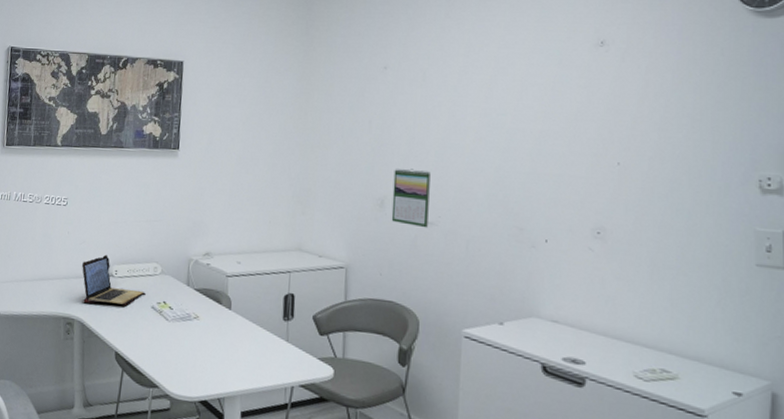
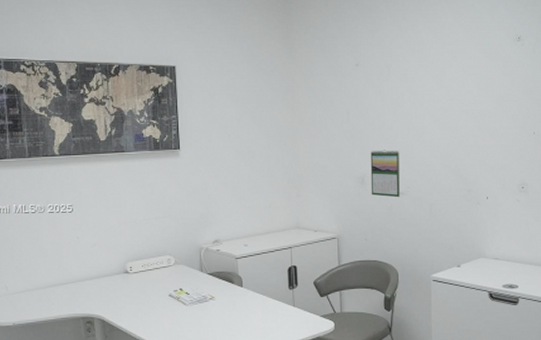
laptop: present [81,254,146,306] -> none [95,253,162,300]

